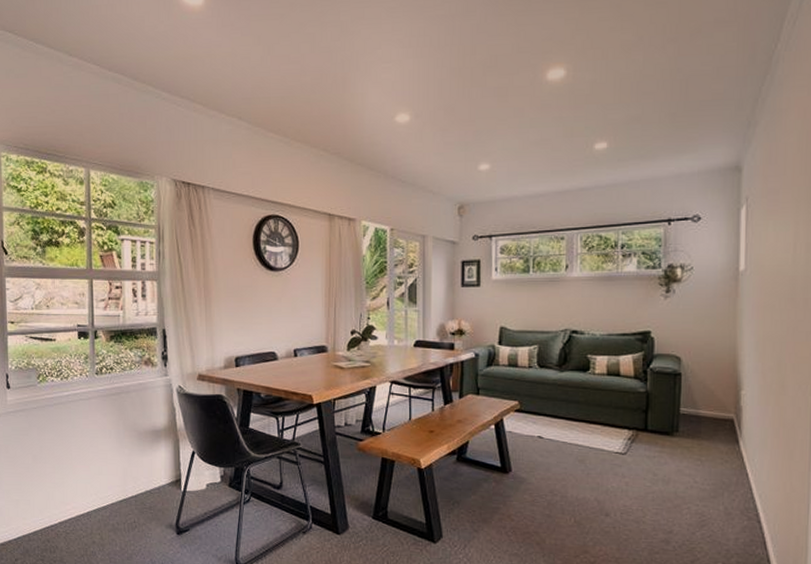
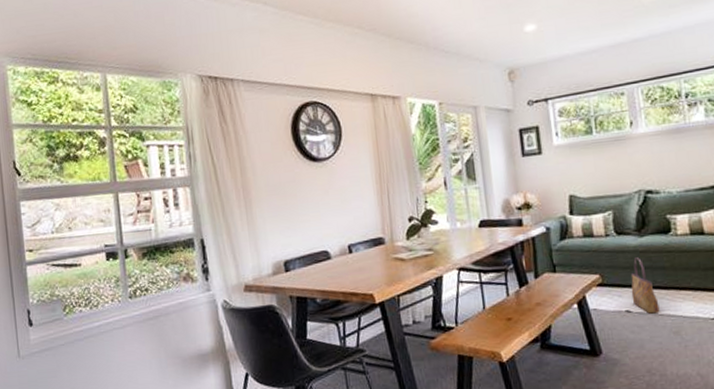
tote bag: none [545,390,569,442] -> present [630,257,660,314]

